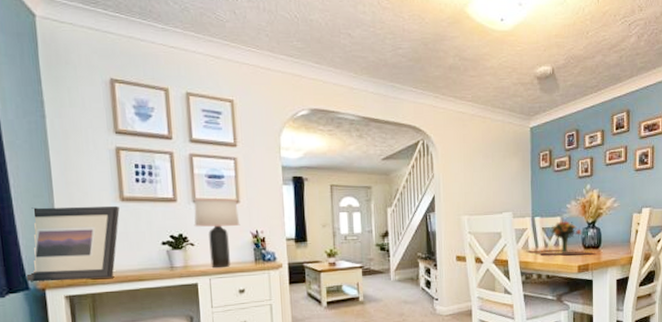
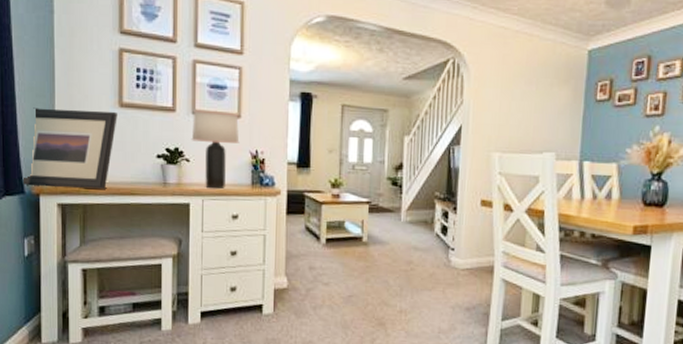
flower arrangement: present [526,221,597,256] -> none [568,169,661,216]

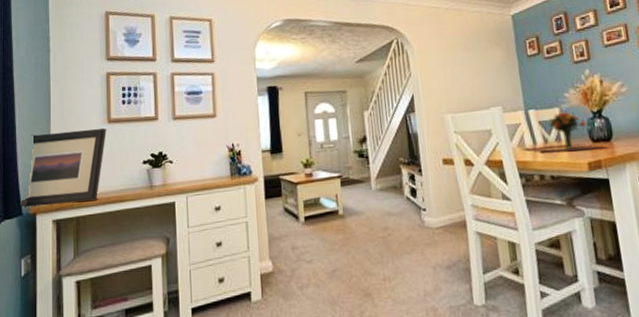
table lamp: present [191,110,240,190] -> none [173,113,217,186]
flower arrangement: none [568,169,661,216] -> present [523,112,610,153]

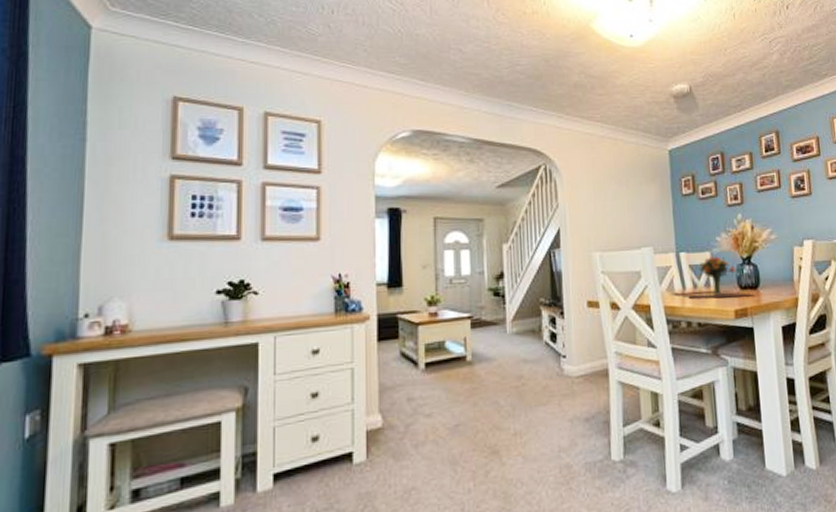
picture frame: present [22,128,106,207] -> none [30,247,166,345]

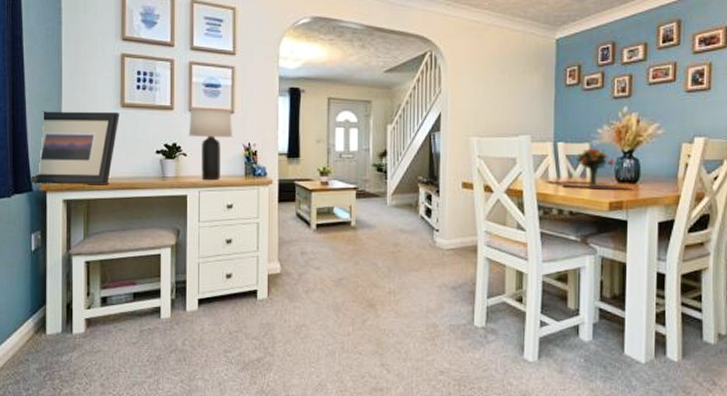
picture frame: none [30,247,166,345] -> present [32,111,119,184]
table lamp: none [260,235,319,323] -> present [188,108,233,181]

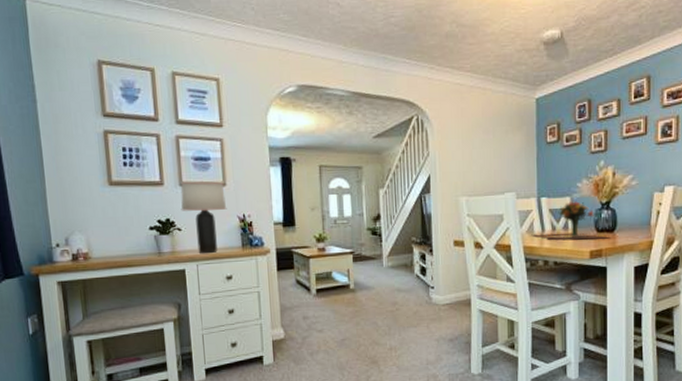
picture frame: present [32,111,119,184] -> none [22,191,108,267]

